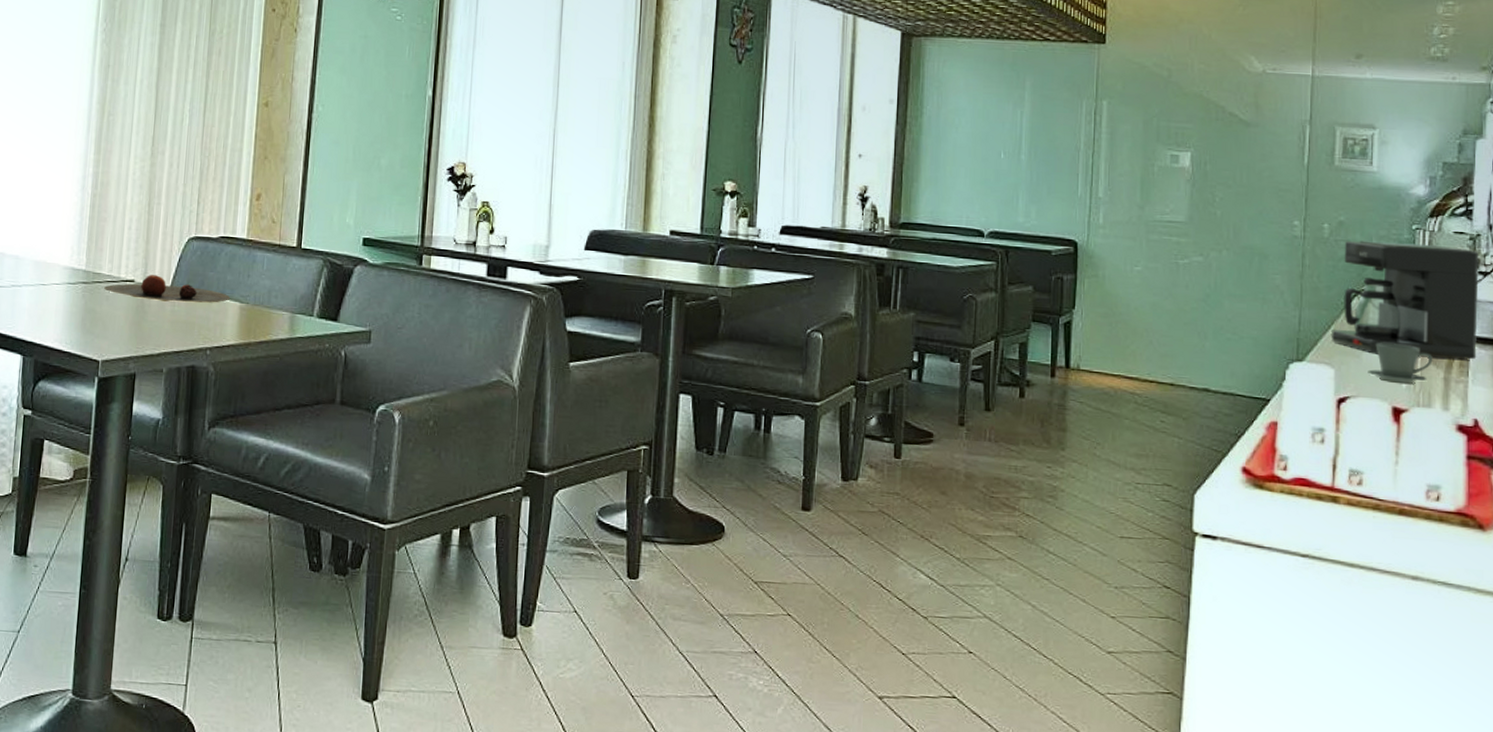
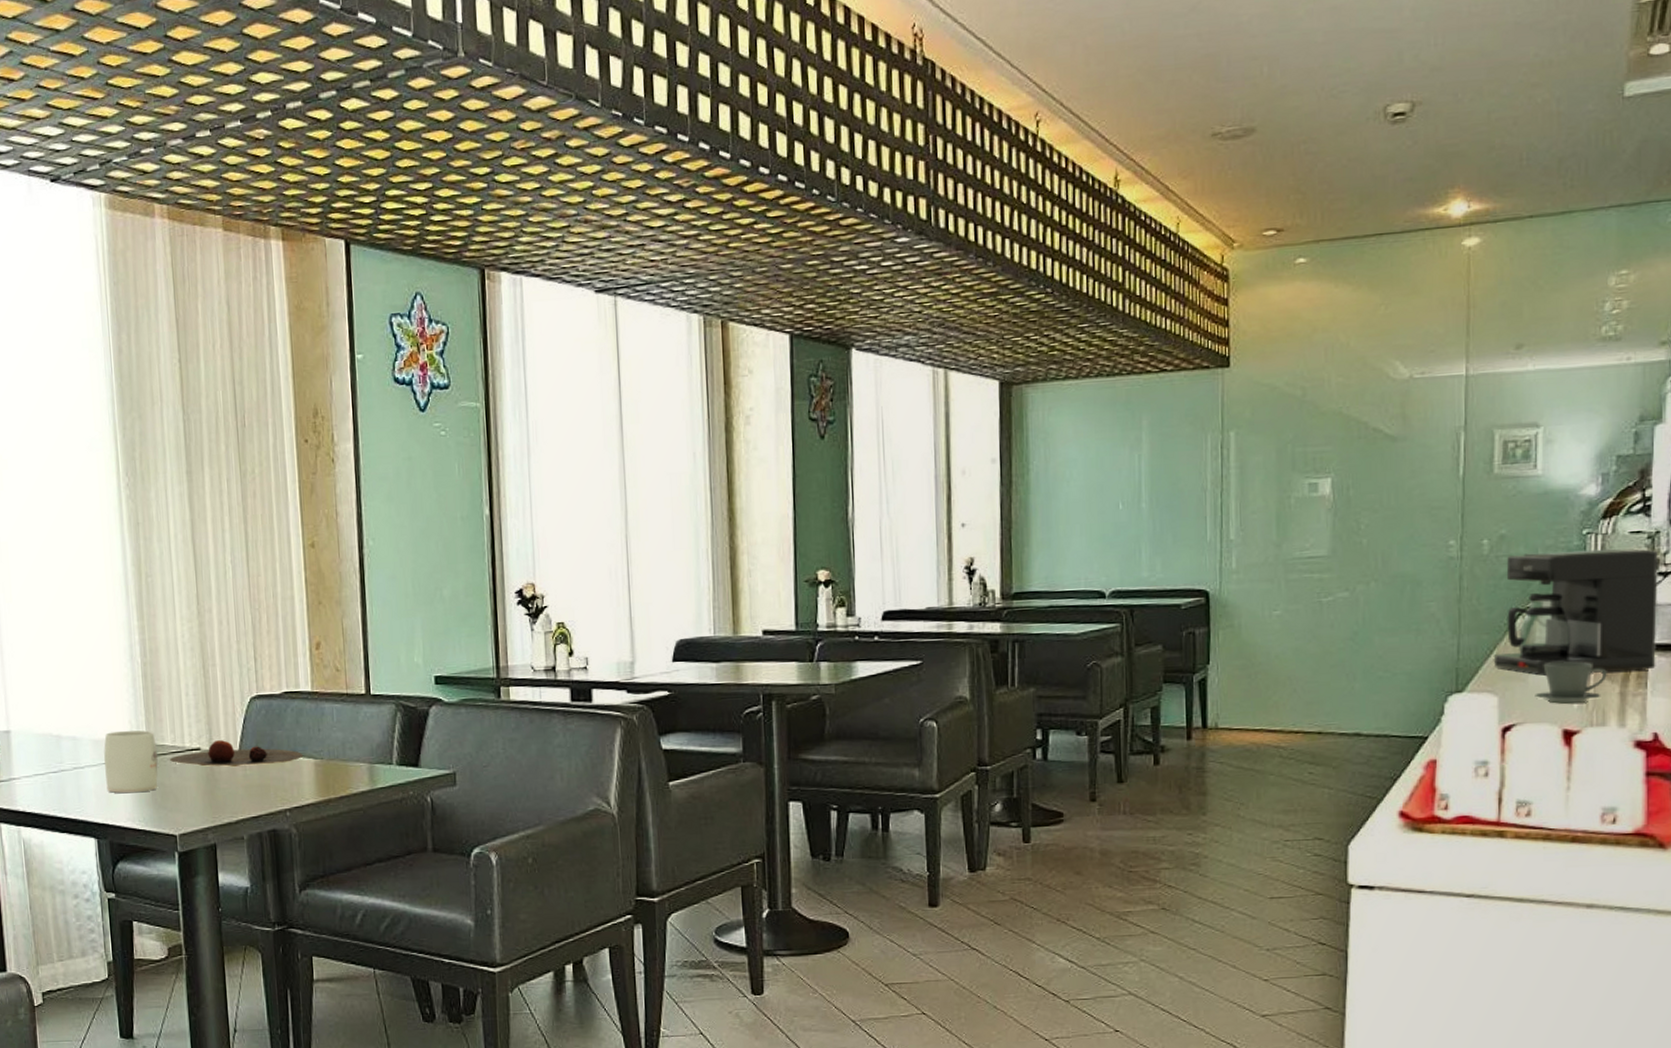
mug: none [40,255,94,316] -> present [104,730,158,794]

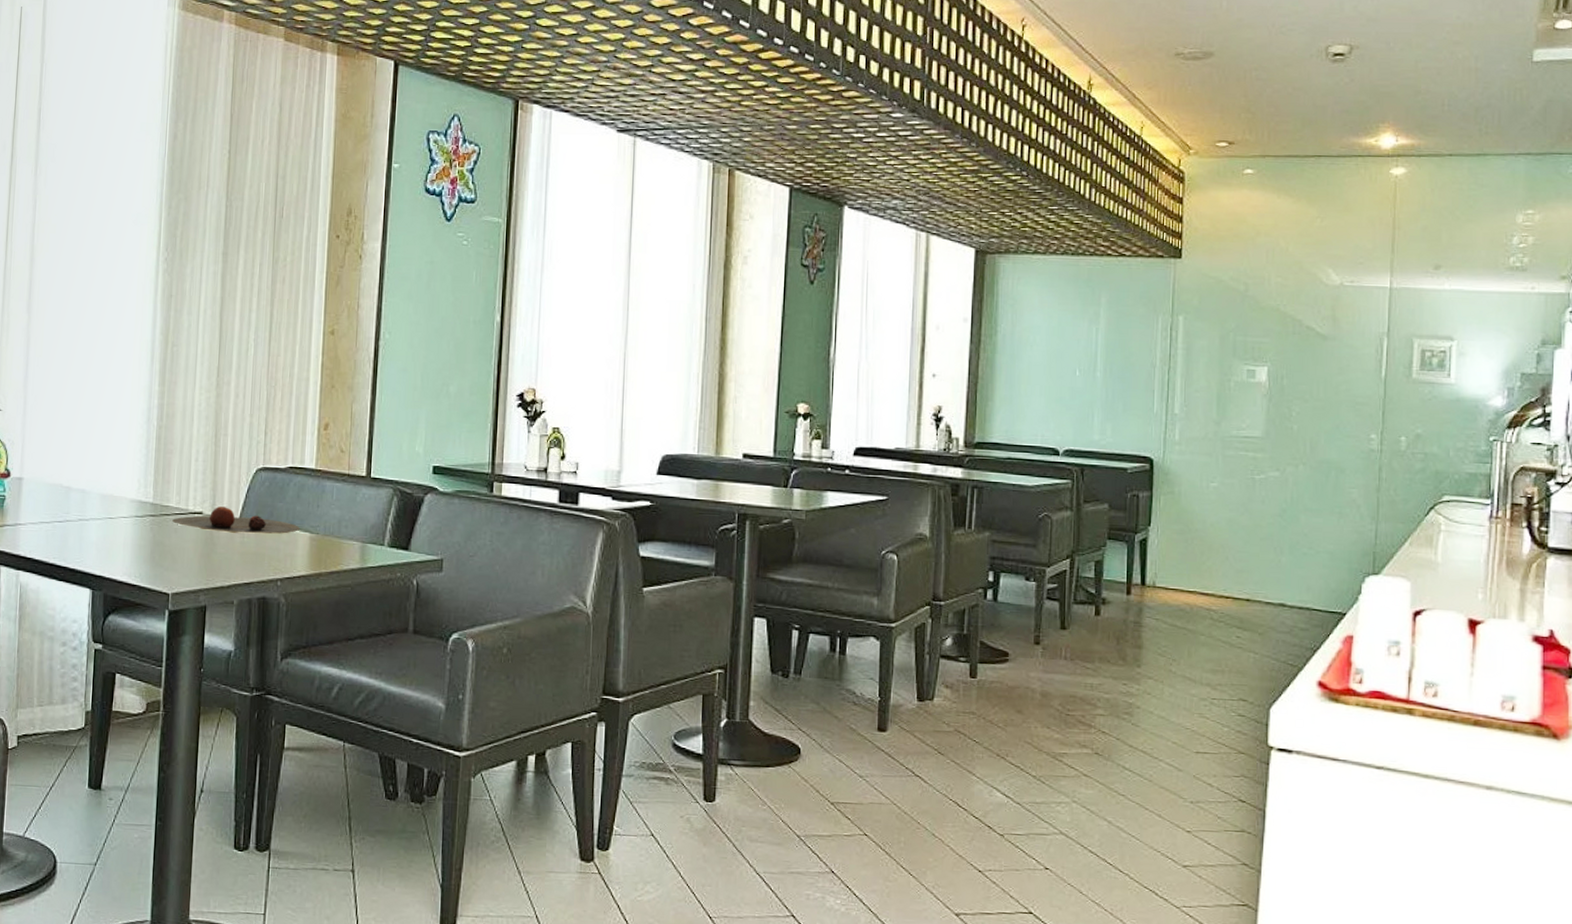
mug: present [104,730,158,794] -> none [108,488,162,550]
coffee maker: present [1494,549,1658,675] -> none [1408,453,1556,571]
teacup: present [1535,661,1607,705] -> none [1444,555,1509,596]

